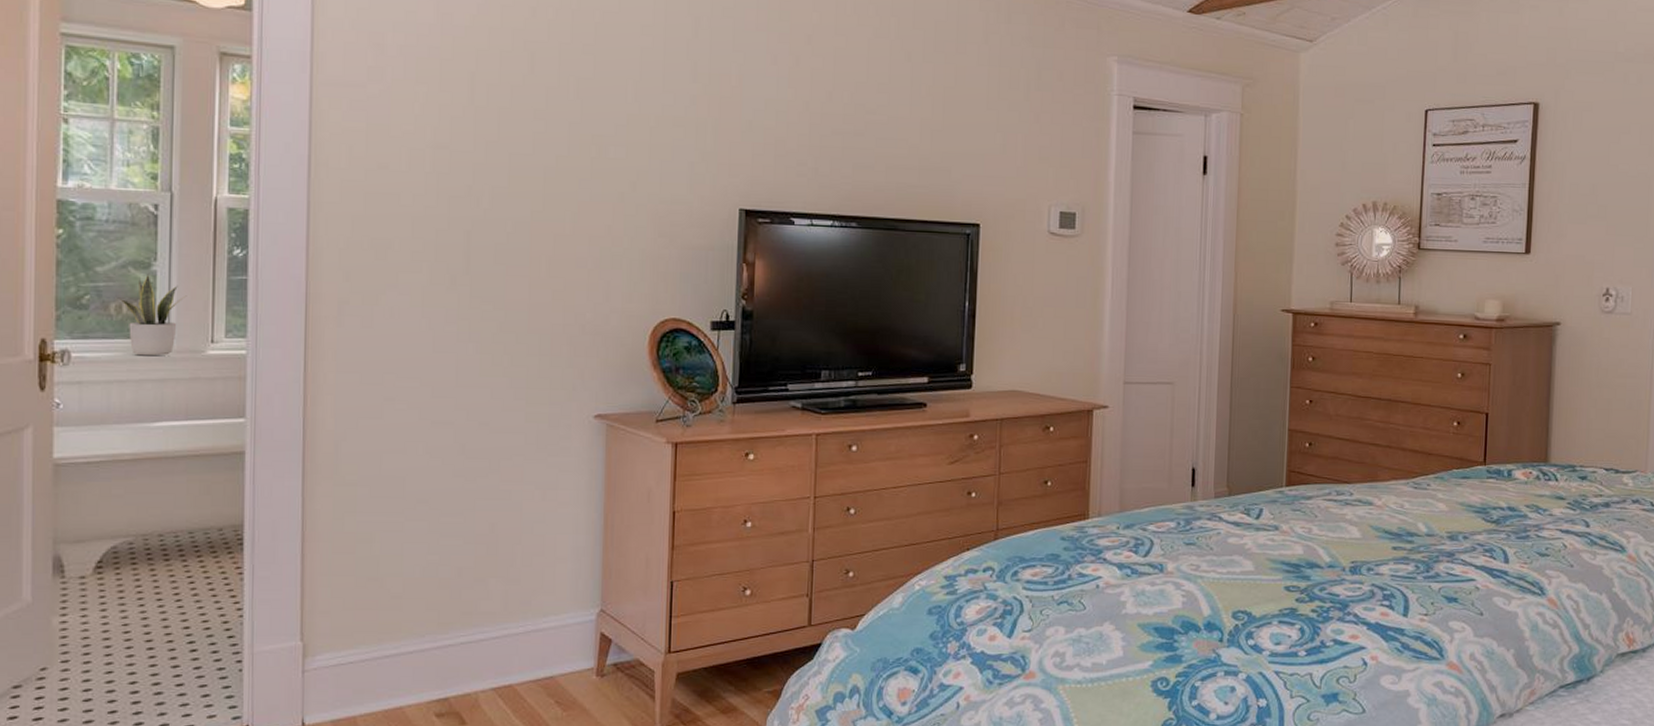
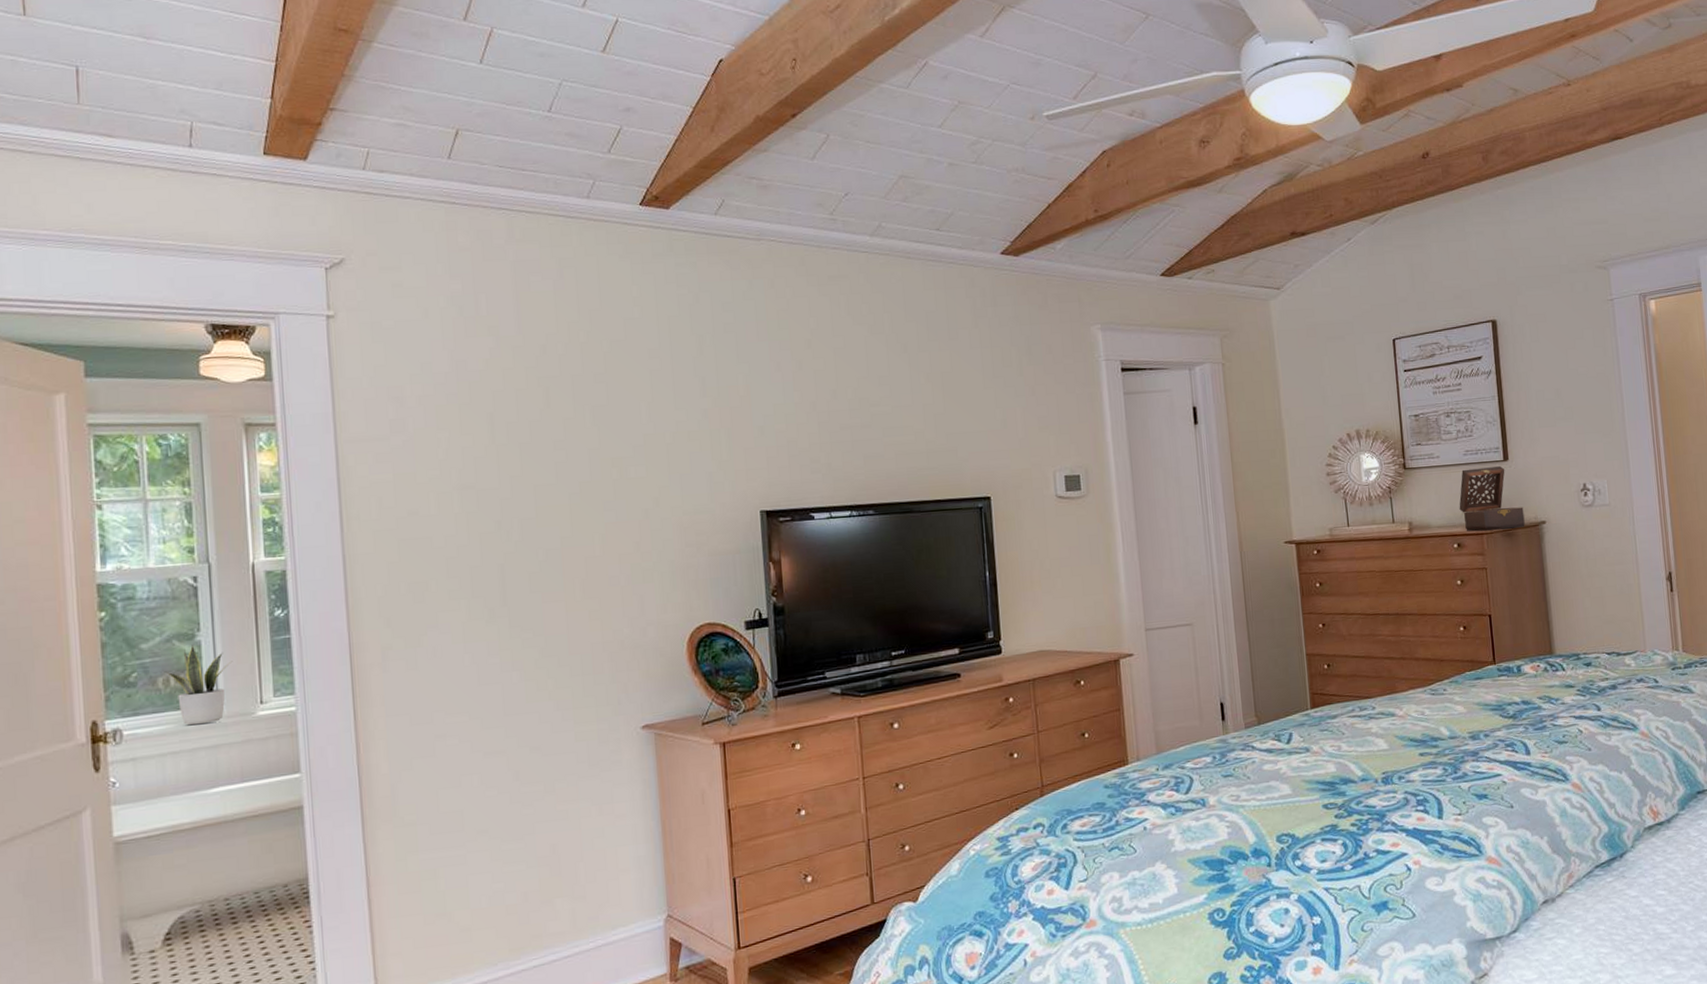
jewelry box: none [1471,257,1539,326] -> present [1459,466,1525,532]

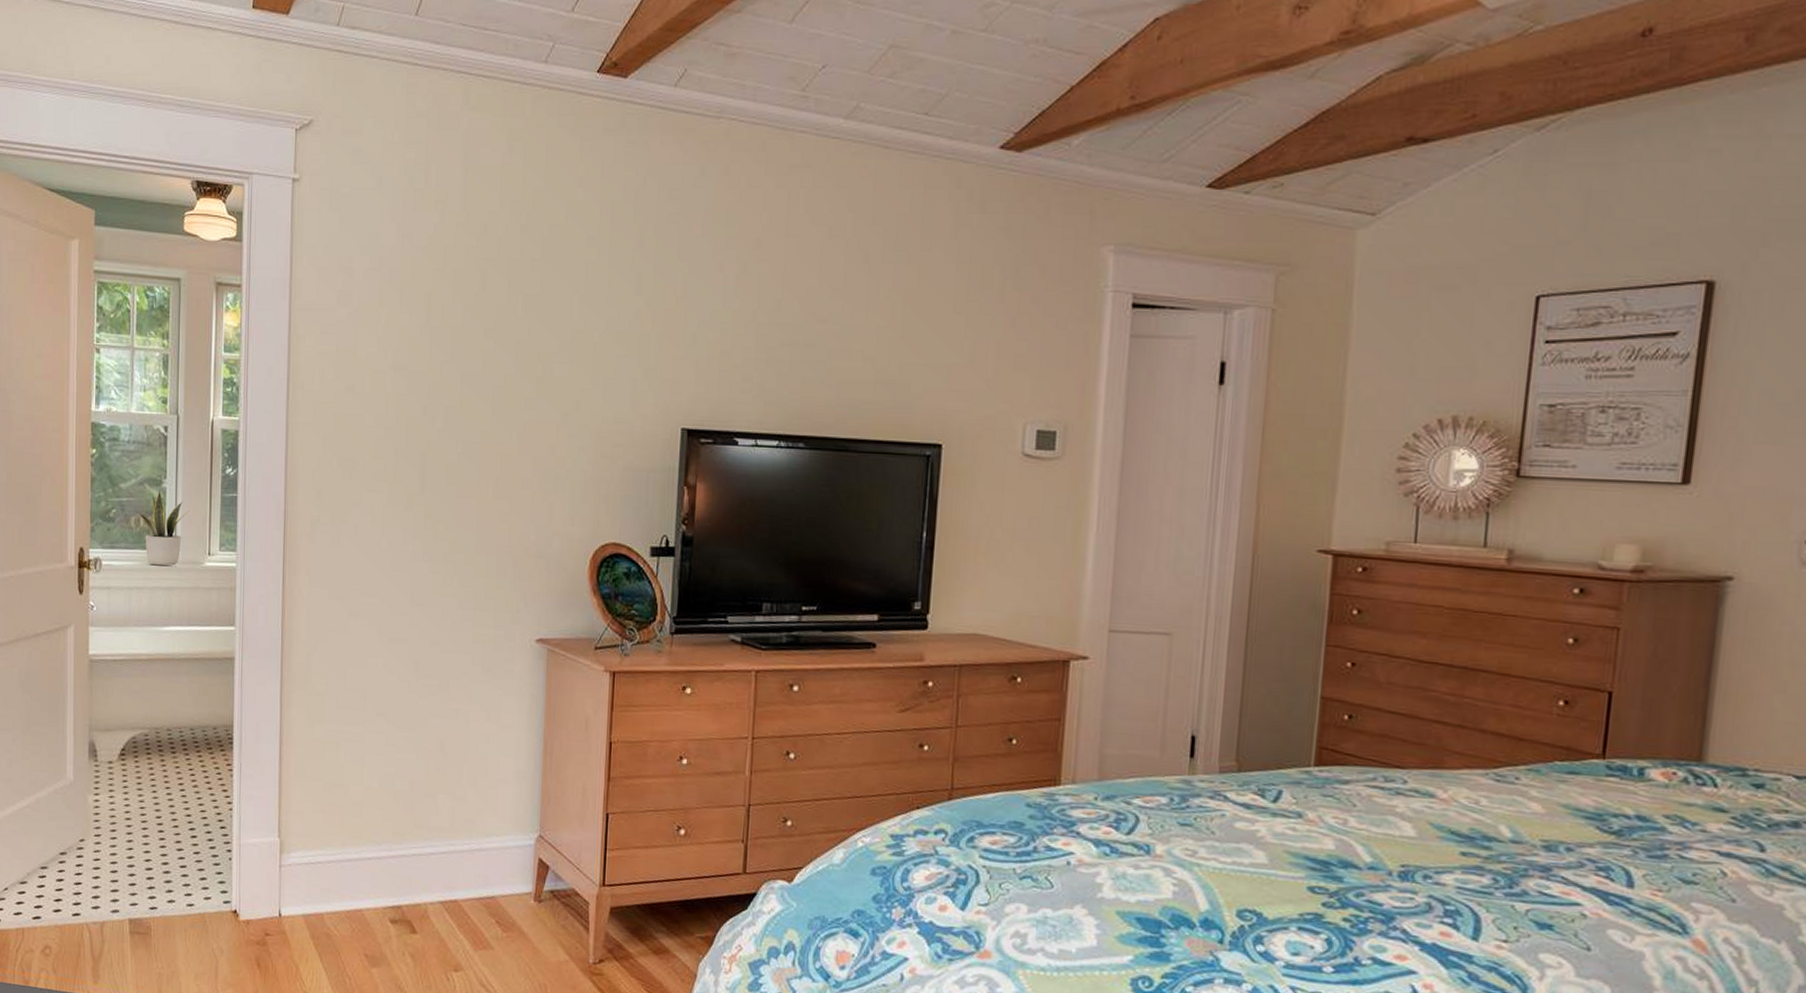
jewelry box: present [1459,466,1525,532] -> none [1593,488,1700,581]

